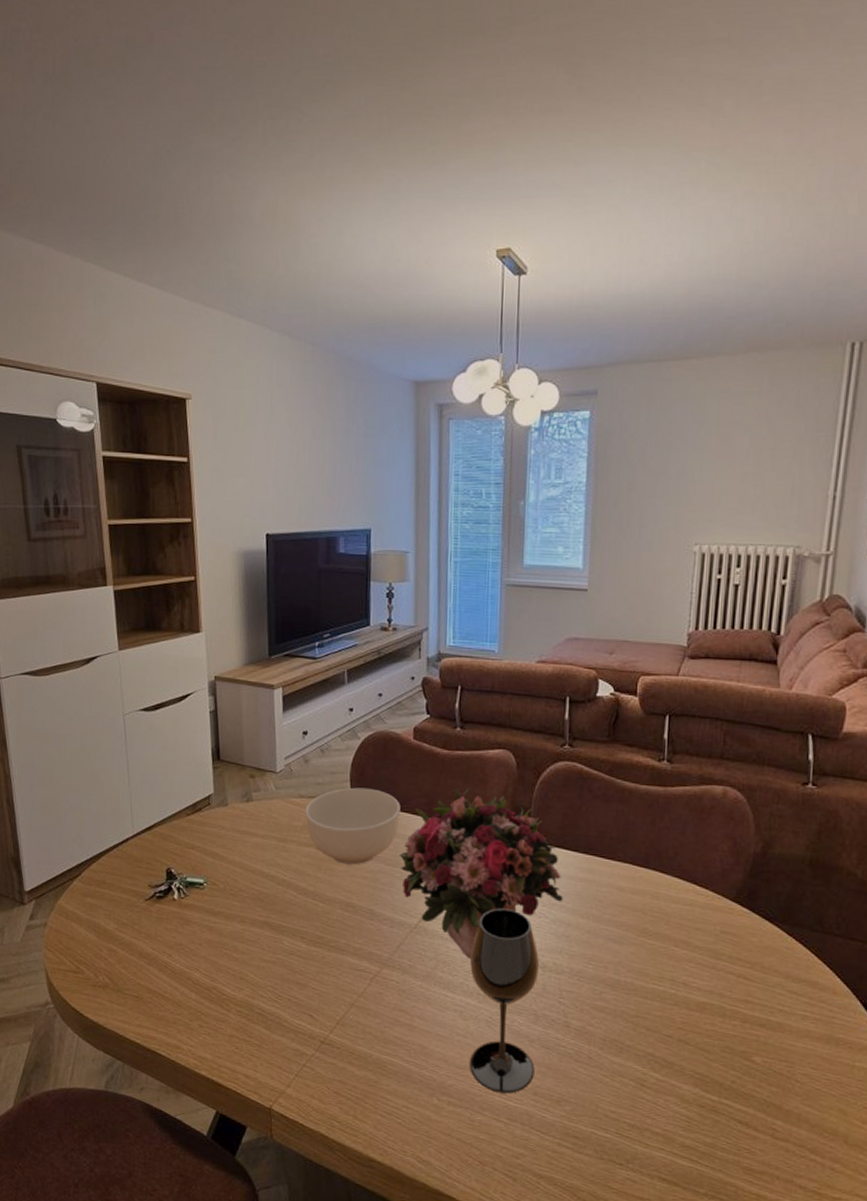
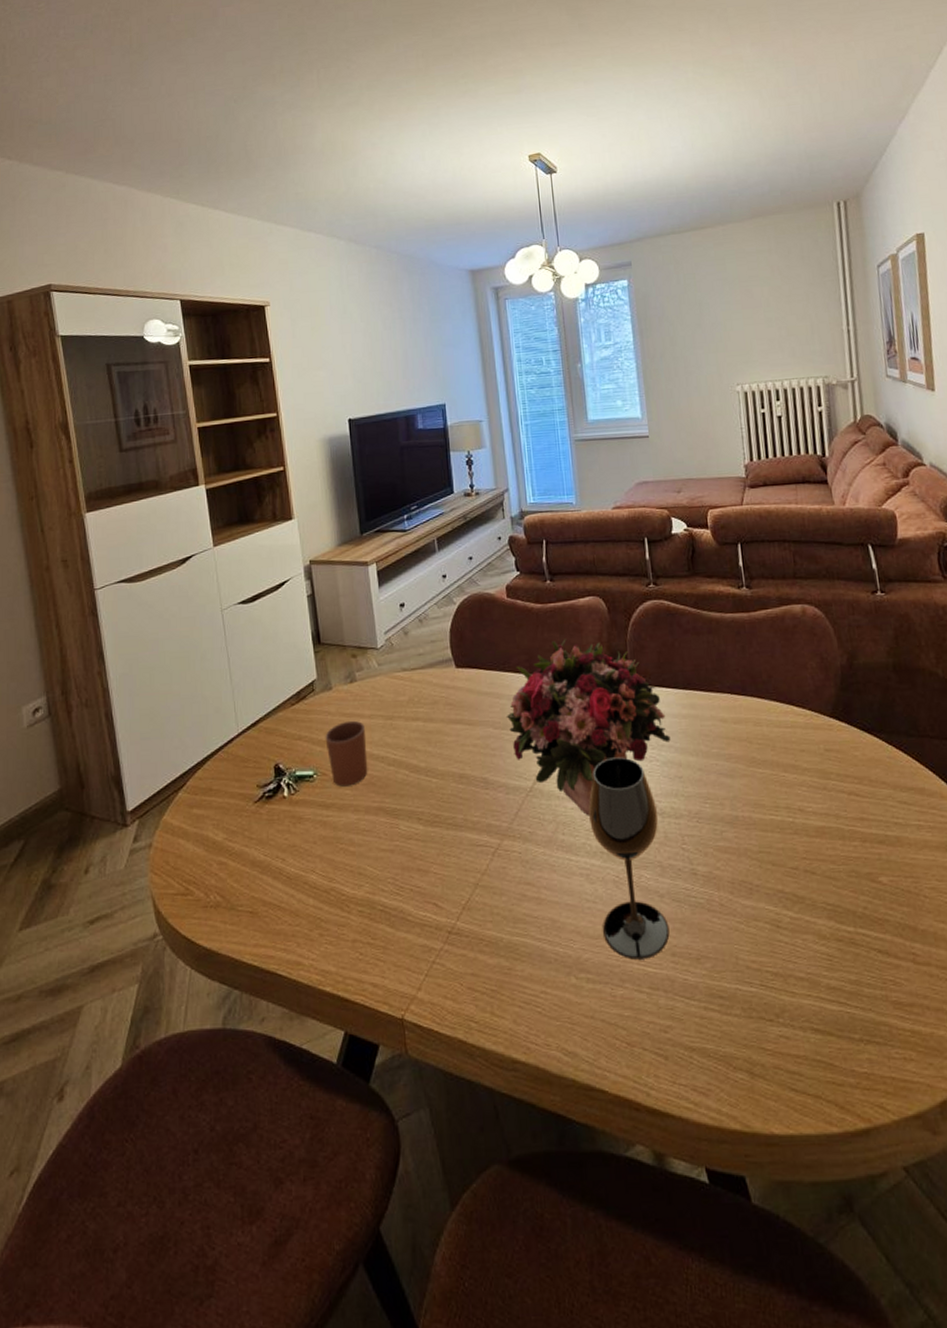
mug: none [217,837,258,898] -> present [325,720,368,787]
bowl: present [305,787,401,865] -> none [409,652,503,734]

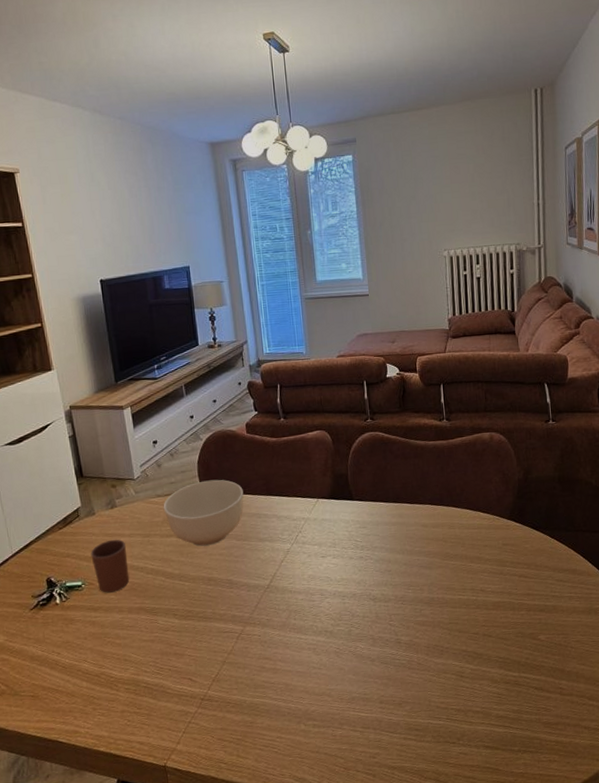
bowl: none [409,652,503,734] -> present [163,479,244,546]
bouquet: present [506,639,671,816] -> none [247,466,382,605]
wineglass: present [588,757,670,960] -> none [315,557,379,708]

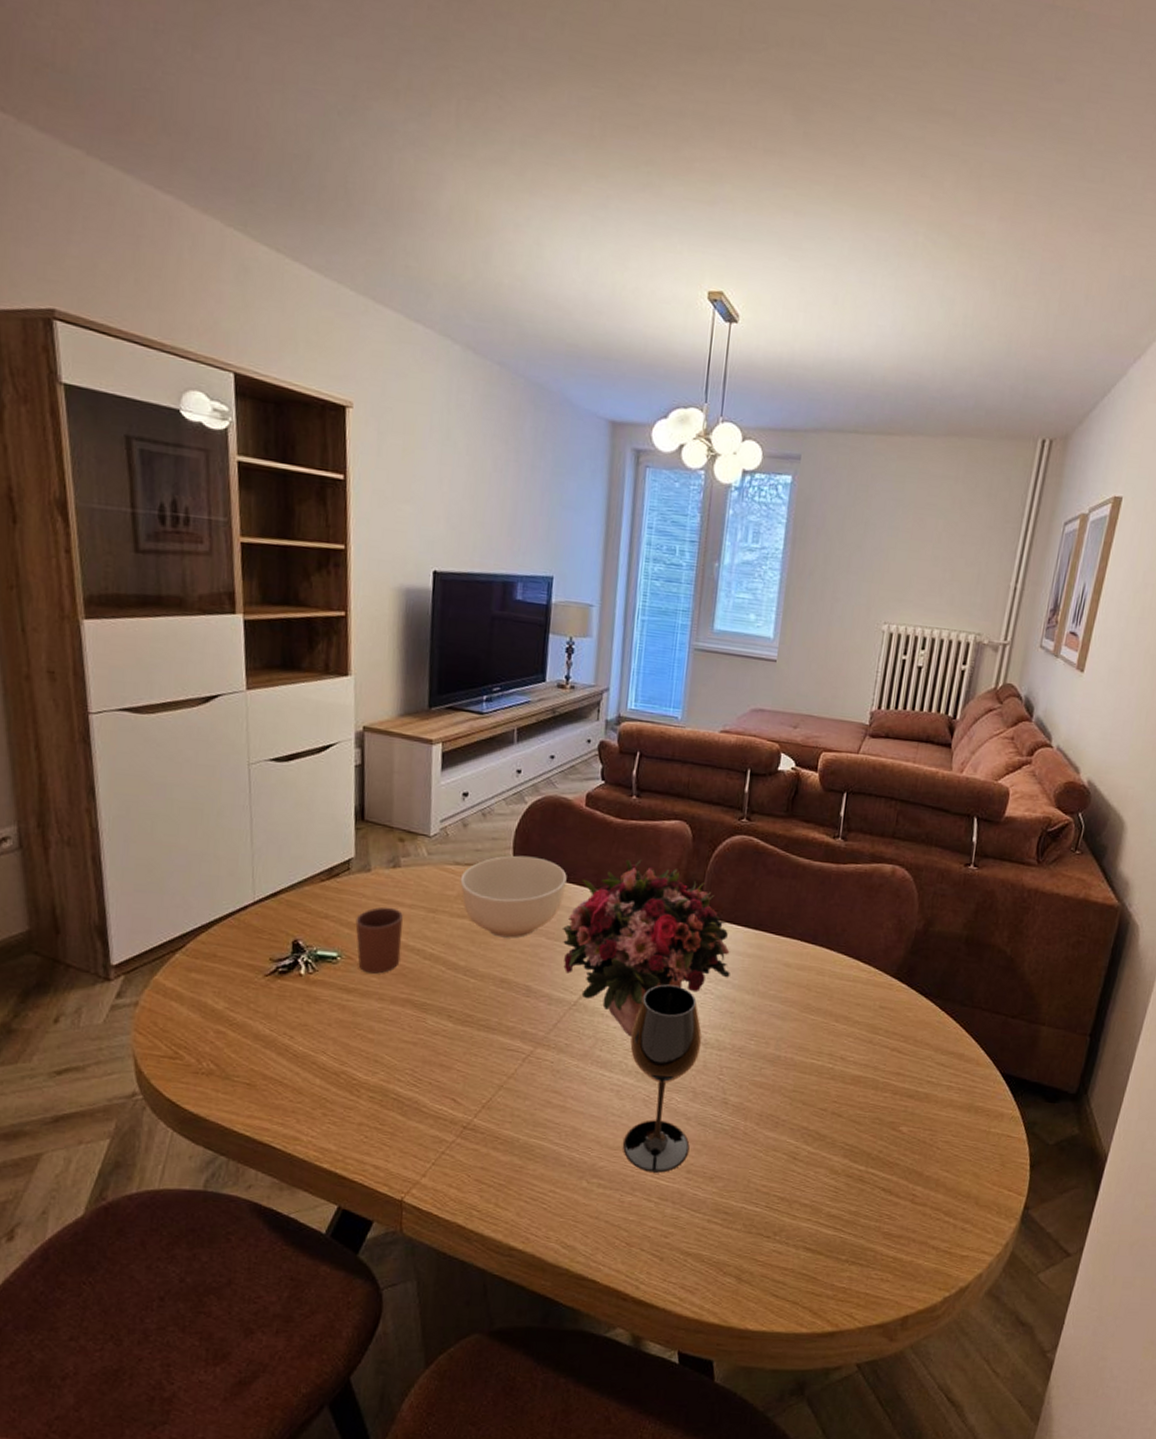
bouquet: none [247,466,382,605] -> present [561,859,730,1037]
wineglass: none [315,557,379,708] -> present [623,984,702,1173]

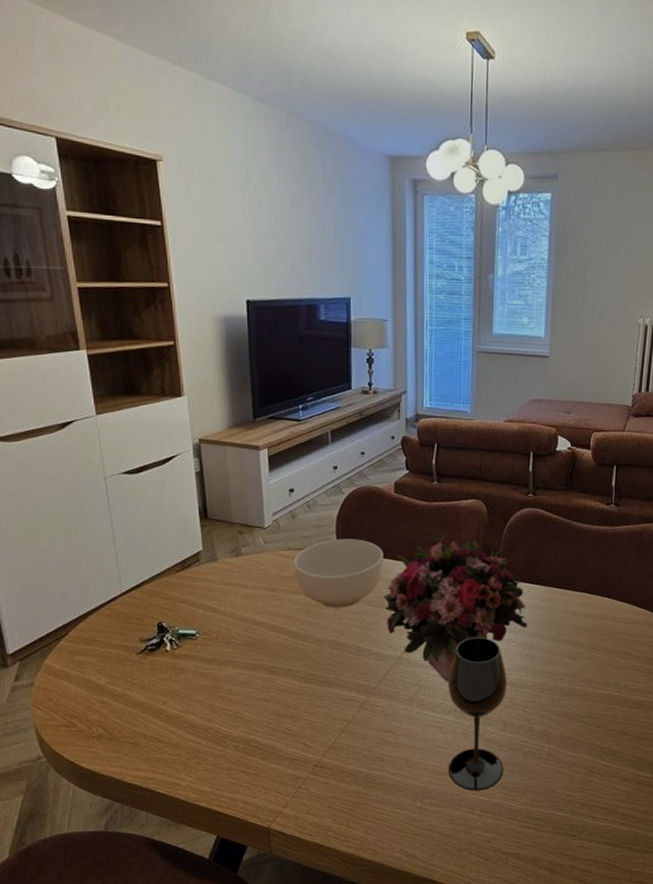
mug: present [355,906,403,974] -> none [209,589,249,645]

